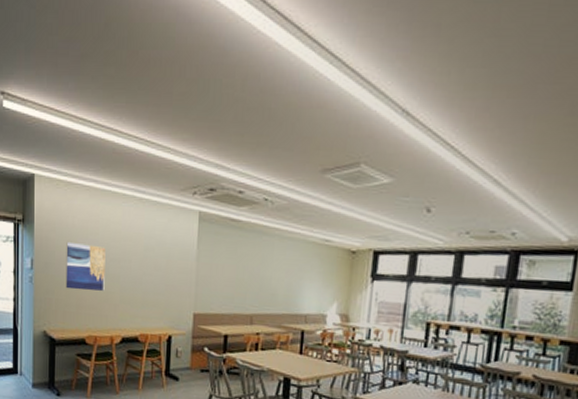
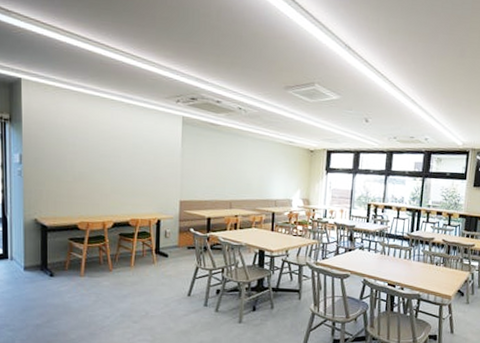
wall art: present [65,241,106,291] -> none [56,139,96,183]

